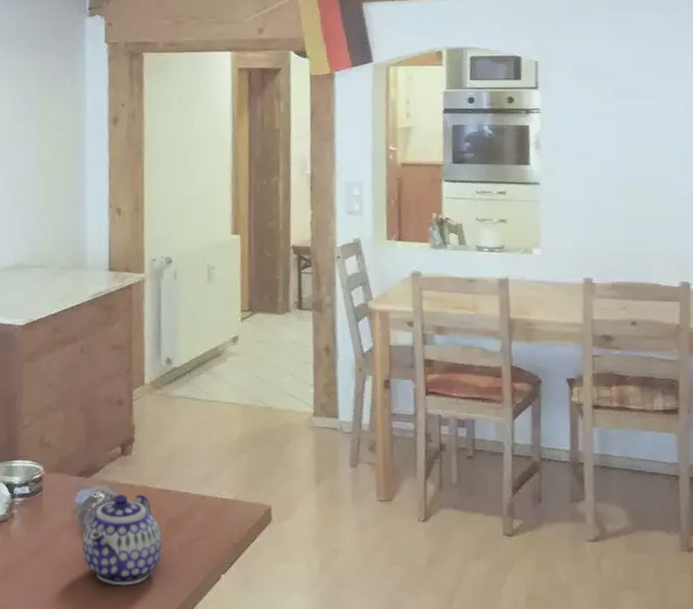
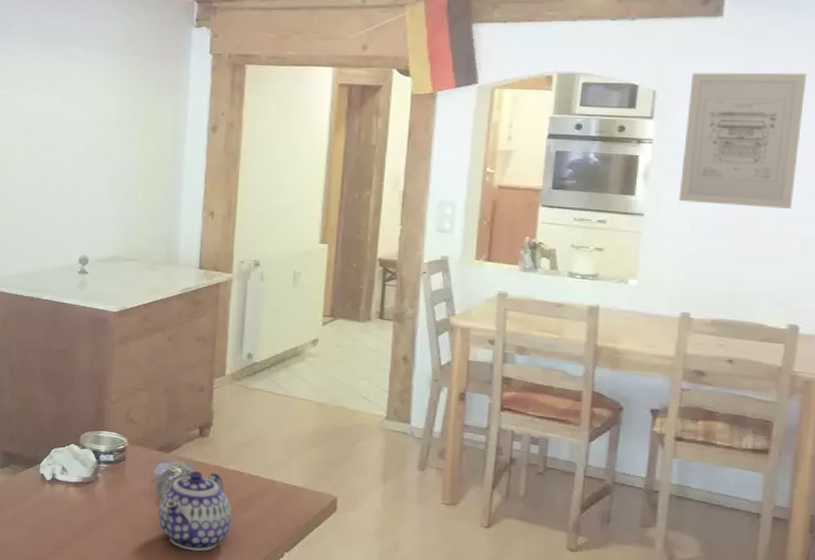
wall art: none [567,39,670,170] -> present [678,72,807,209]

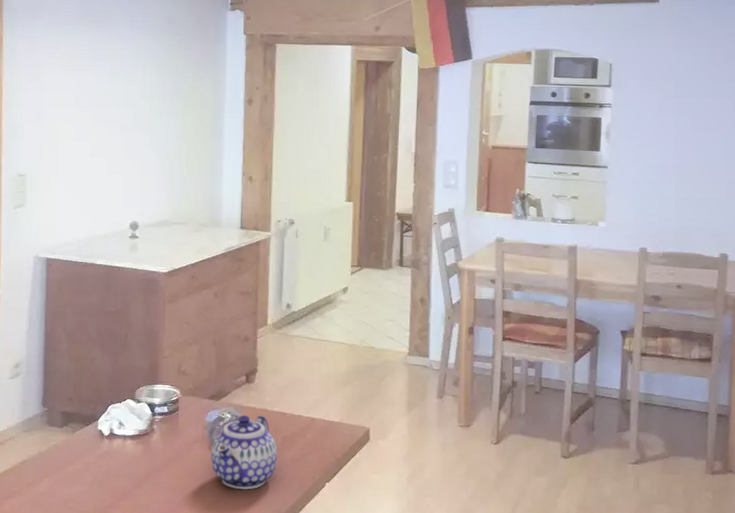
wall art: present [678,72,807,209] -> none [633,48,723,158]

